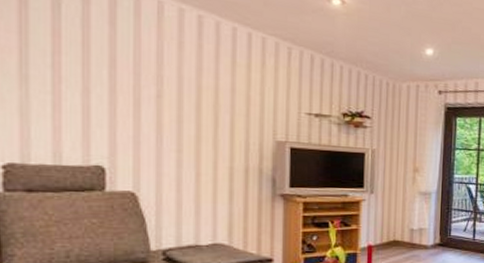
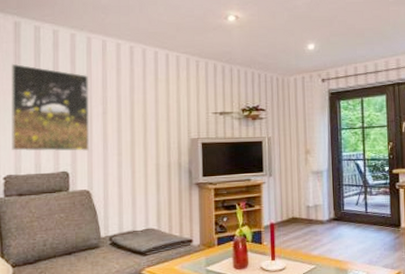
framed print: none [12,10,138,142] -> present [10,63,90,152]

